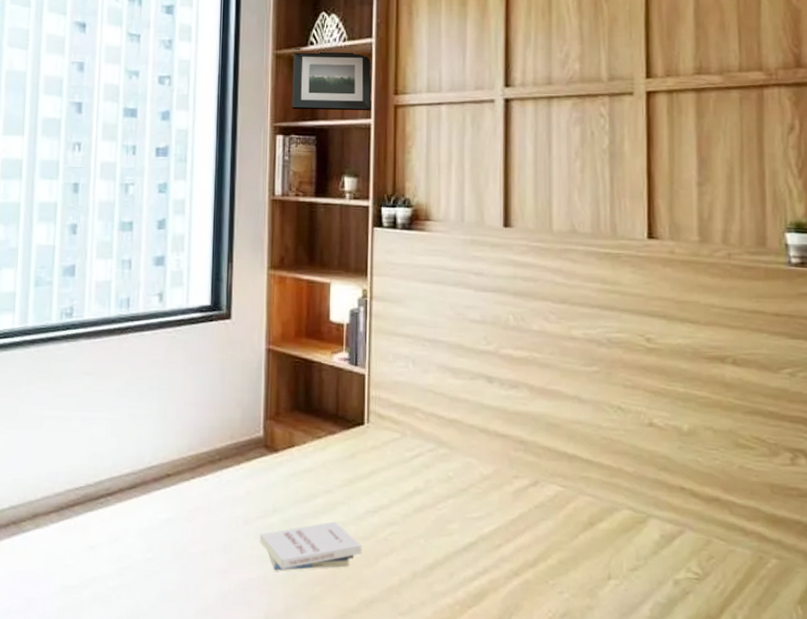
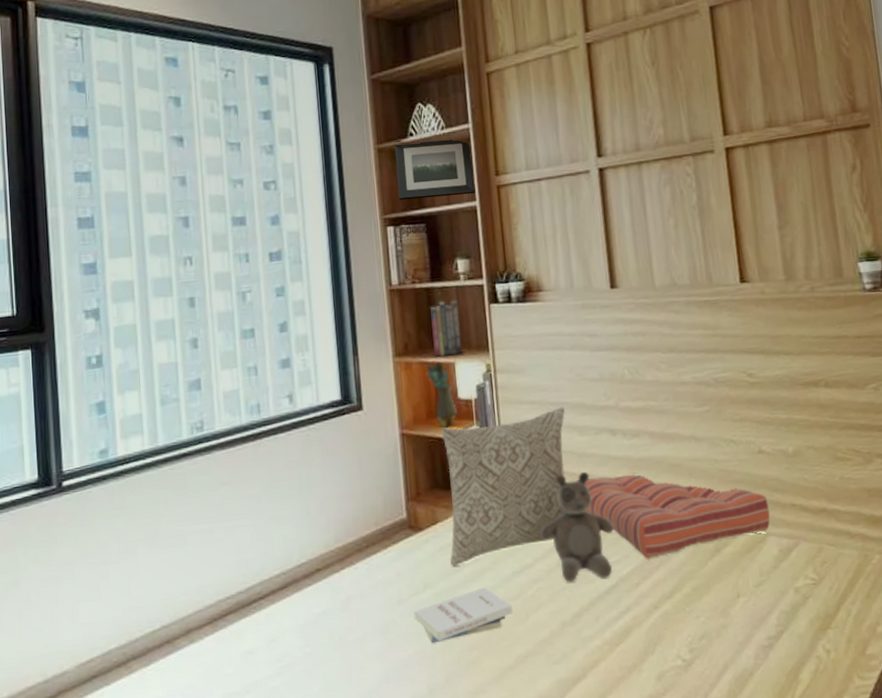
vase: none [299,278,327,349] -> present [426,361,457,427]
pillow: none [303,345,440,495] -> present [440,407,566,567]
books: none [309,218,340,276] -> present [430,299,462,357]
stuffed animal: none [400,415,480,534] -> present [540,471,614,583]
seat cushion: none [445,424,655,521] -> present [576,472,771,559]

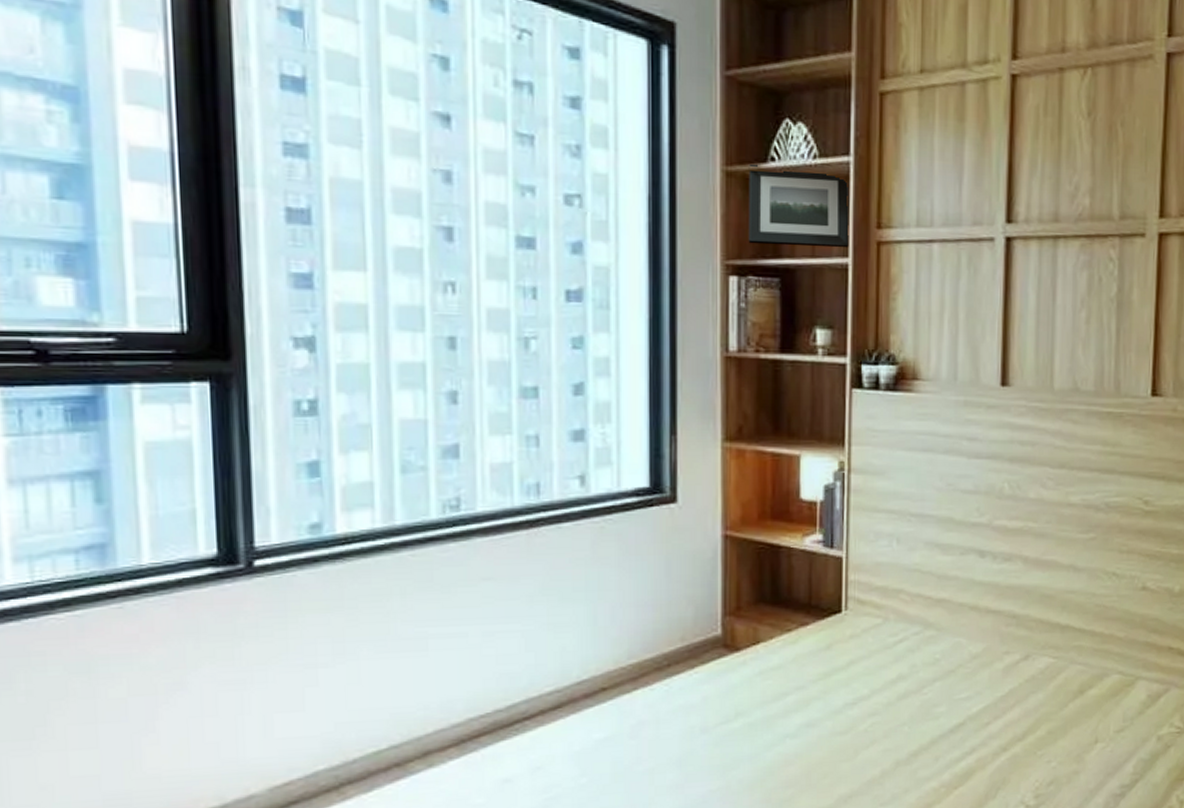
books: present [413,587,513,643] -> none [720,719,840,778]
vase: present [426,361,457,427] -> none [762,451,797,532]
books: present [430,299,462,357] -> none [774,378,811,446]
pillow: present [440,407,566,567] -> none [771,520,928,694]
stuffed animal: present [540,471,614,583] -> none [882,595,969,718]
seat cushion: present [576,472,771,559] -> none [932,601,1144,697]

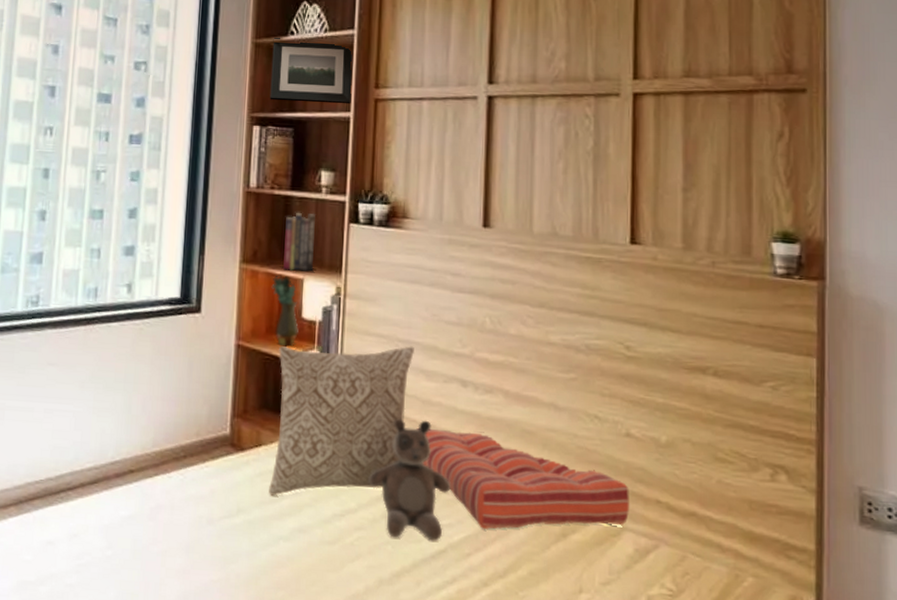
vase: none [762,451,797,532] -> present [271,273,299,347]
pillow: none [771,520,928,694] -> present [269,346,414,496]
books: none [774,378,811,446] -> present [282,212,315,272]
stuffed animal: none [882,595,969,718] -> present [369,418,451,541]
seat cushion: none [932,601,1144,697] -> present [416,427,630,529]

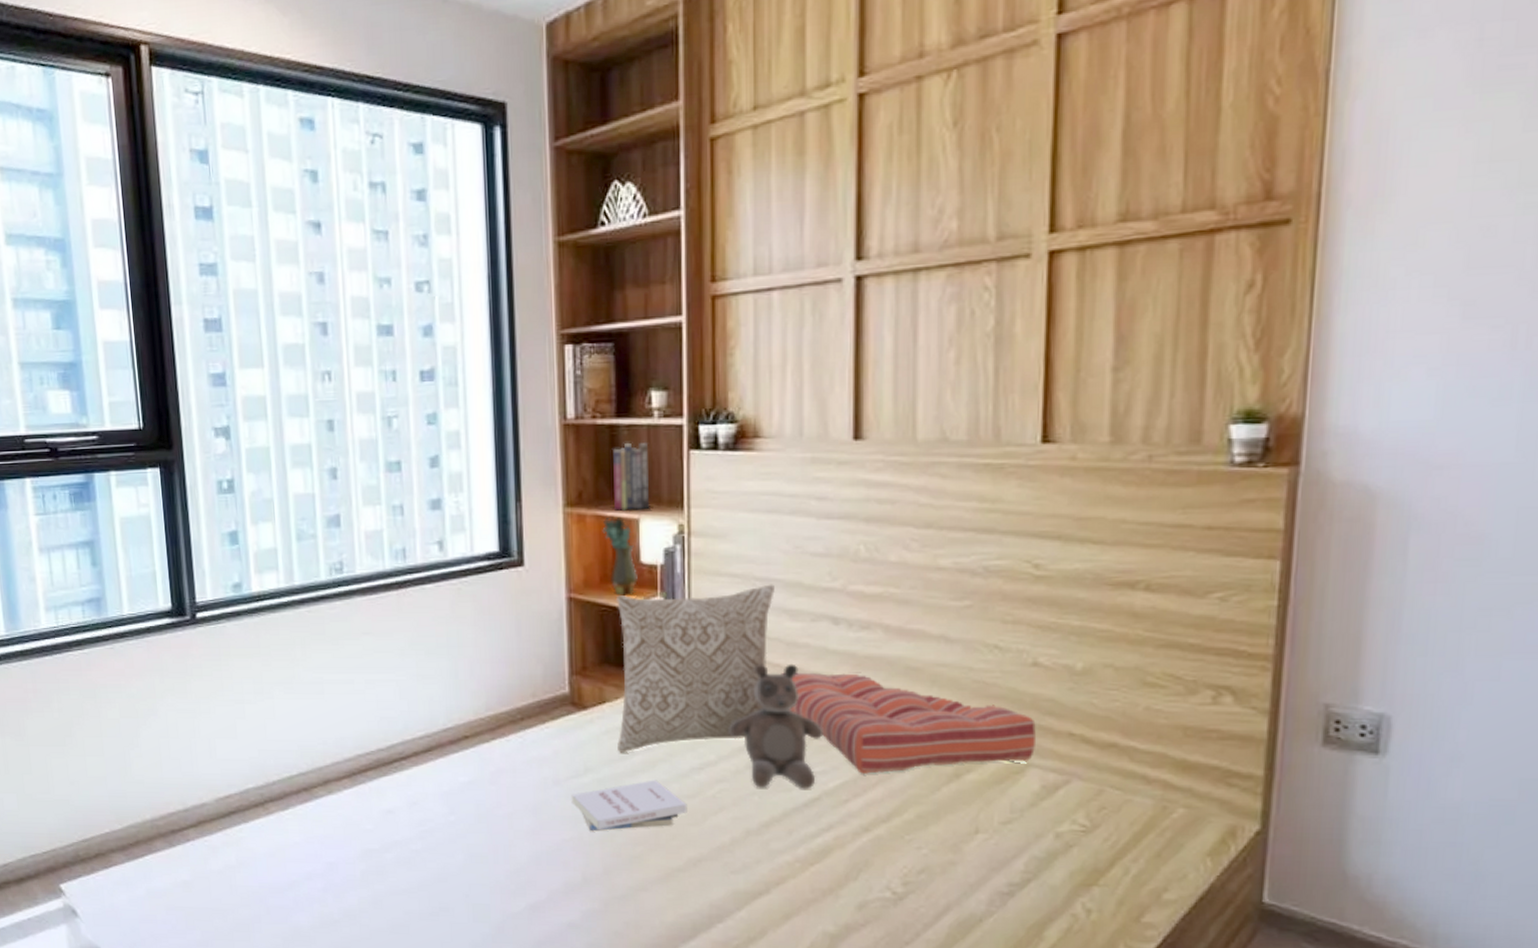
books: none [222,524,328,573] -> present [571,780,687,831]
picture frame: present [270,38,354,104] -> none [579,232,682,311]

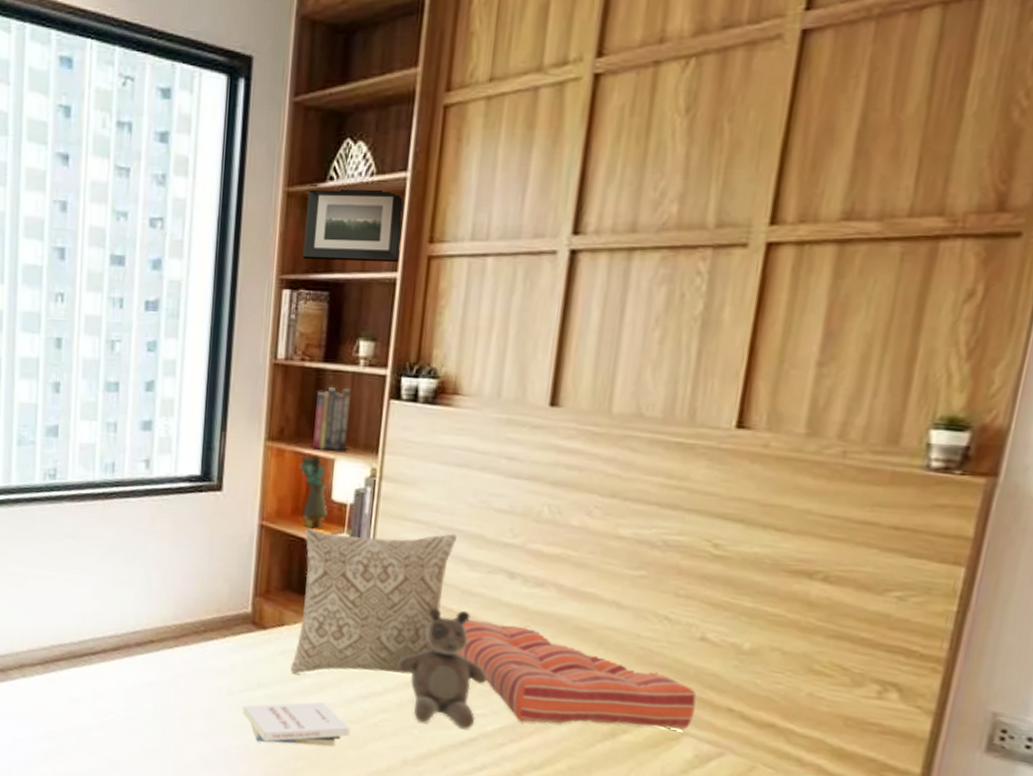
picture frame: none [579,232,682,311] -> present [302,185,405,263]

